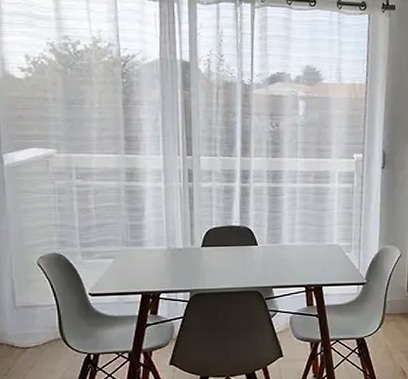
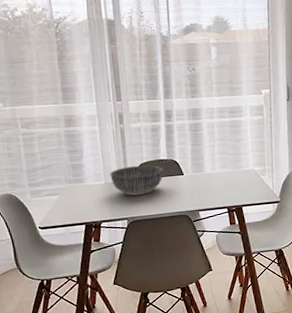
bowl: none [173,230,235,265] -> present [110,165,163,196]

